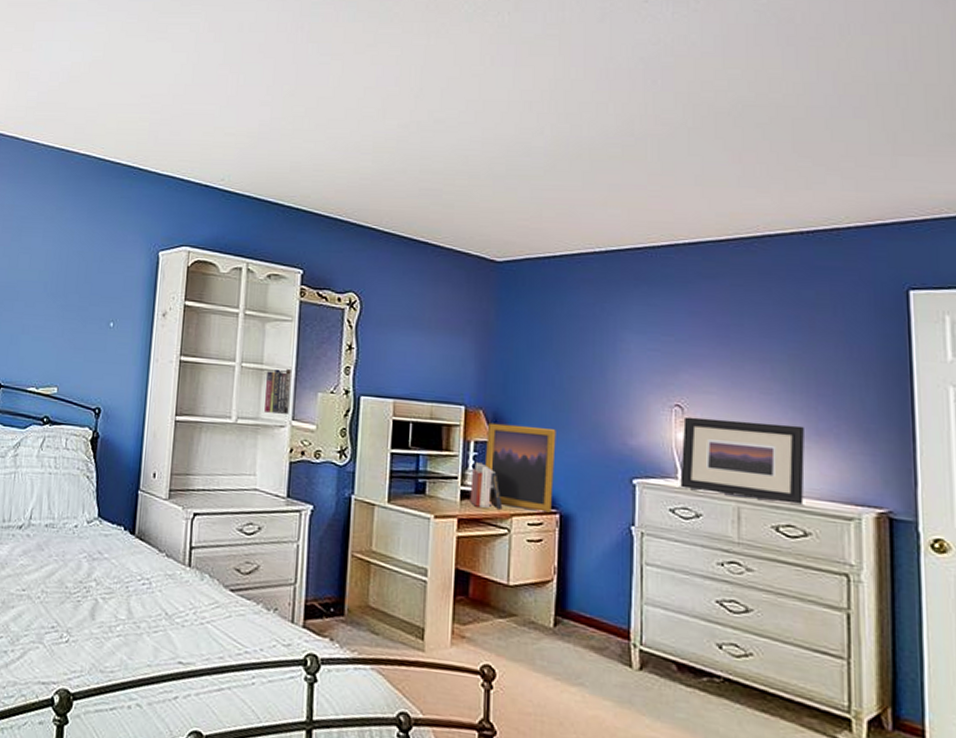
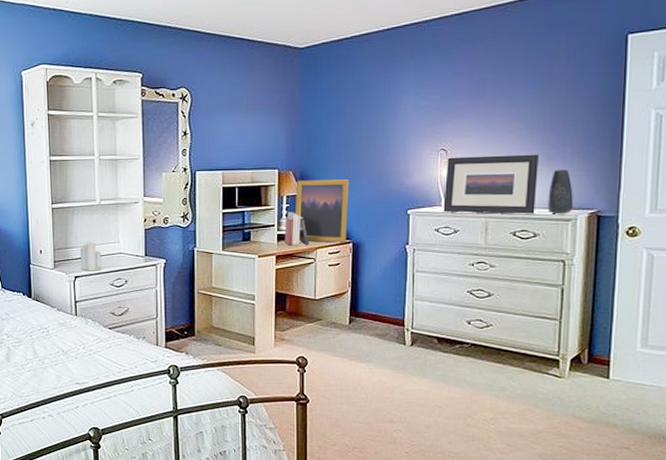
candle: none [203,468,231,510] -> present [80,240,102,271]
books: present [265,369,291,414] -> none [121,157,141,193]
vase: none [820,449,854,511] -> present [547,169,573,214]

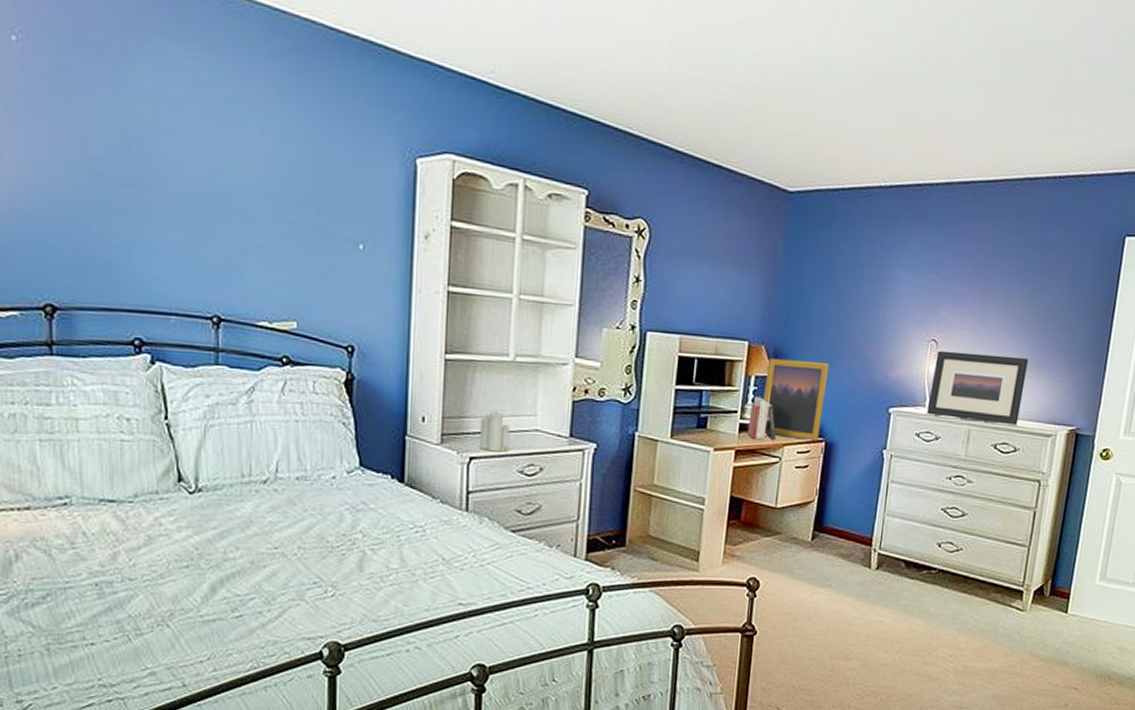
vase: present [547,169,573,214] -> none [1030,378,1057,429]

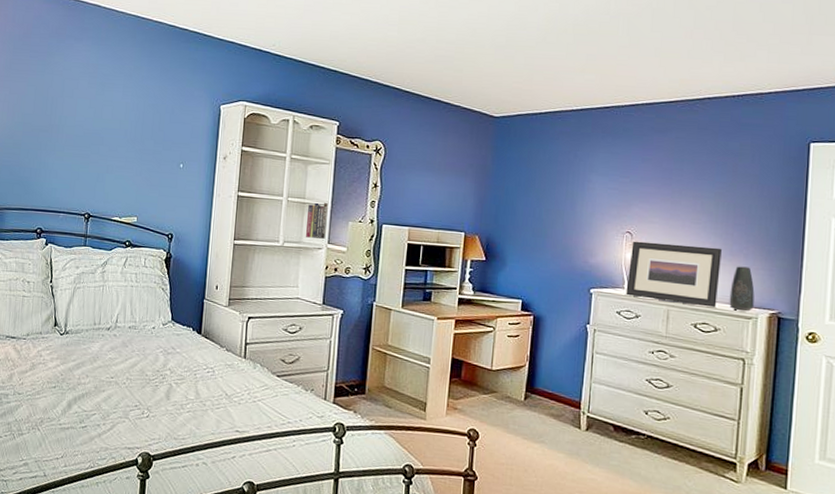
candle: present [480,409,510,452] -> none [256,281,279,314]
books: none [546,302,575,351] -> present [306,203,328,239]
books: present [747,396,777,441] -> none [465,276,490,314]
picture frame: present [762,357,829,441] -> none [477,245,534,315]
vase: none [1030,378,1057,429] -> present [729,266,755,312]

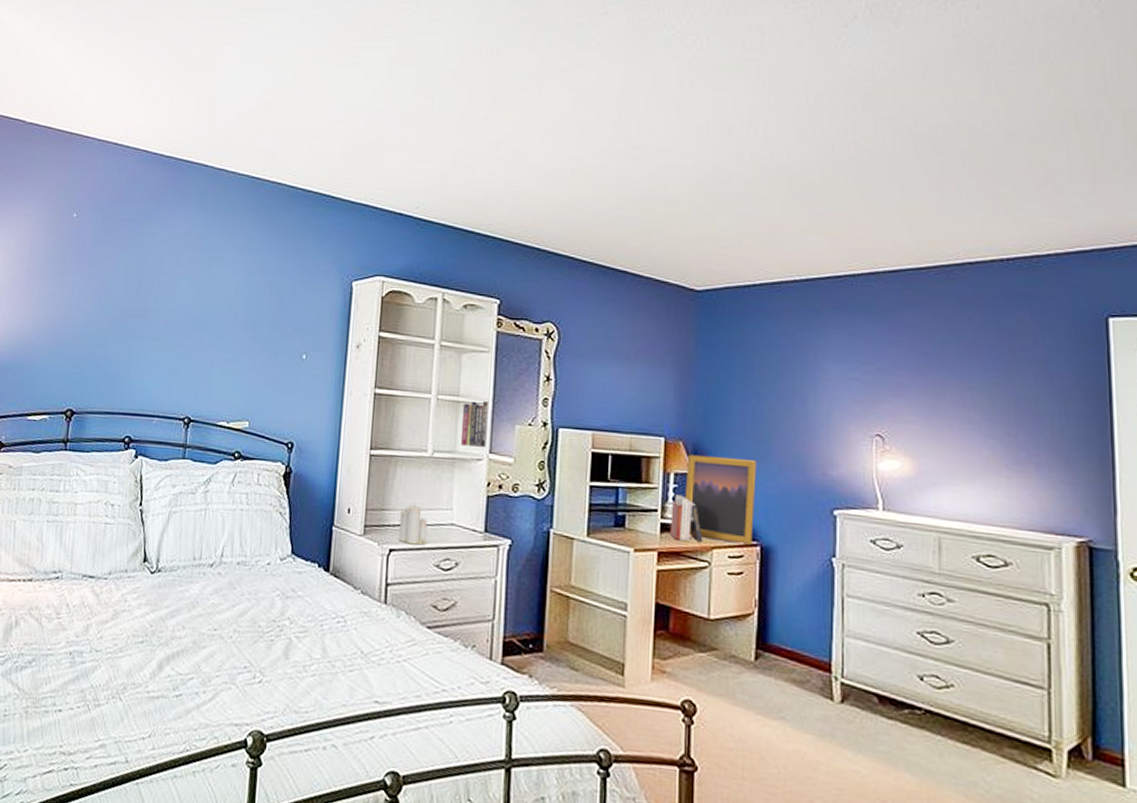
candle: none [256,281,279,314] -> present [399,503,428,545]
books: none [465,276,490,314] -> present [670,494,703,544]
picture frame: none [477,245,534,315] -> present [684,454,757,545]
picture frame: present [625,241,722,308] -> none [881,446,1005,534]
vase: present [729,266,755,312] -> none [1020,478,1054,540]

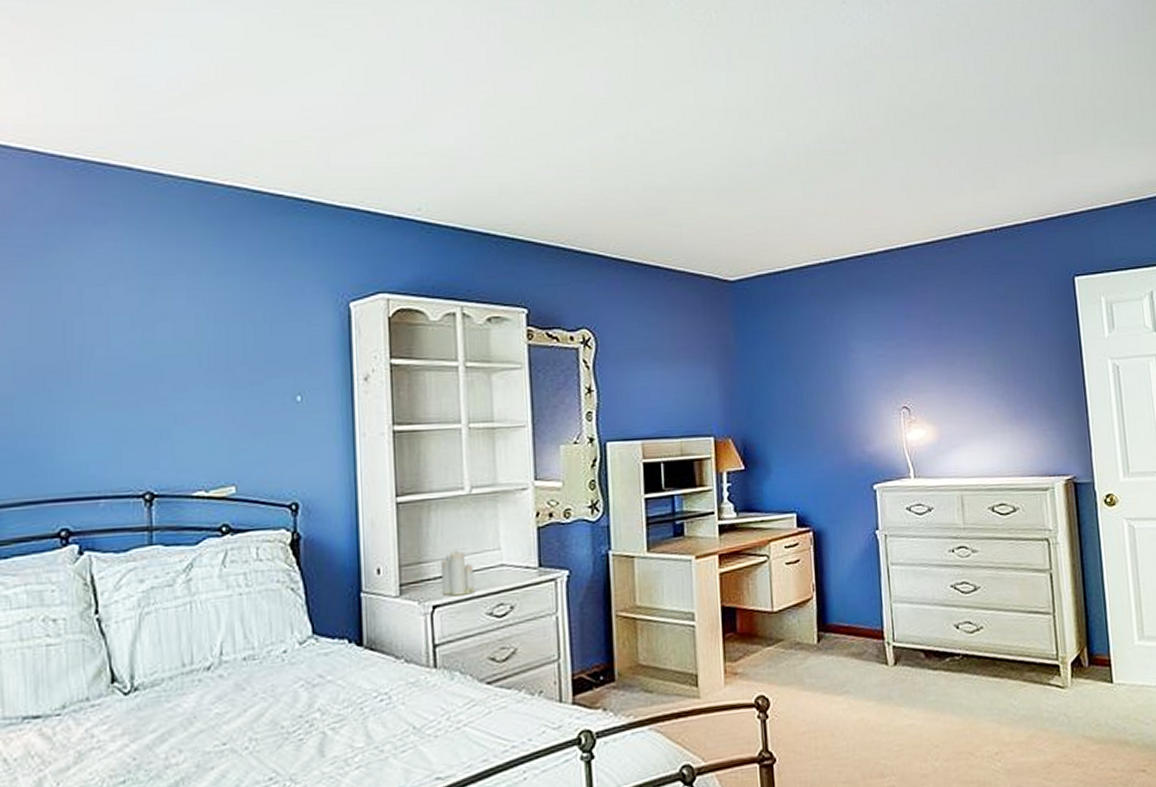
books: present [461,401,488,447] -> none [500,424,530,476]
books: present [670,494,703,544] -> none [727,493,760,539]
picture frame: present [684,454,757,545] -> none [737,448,806,533]

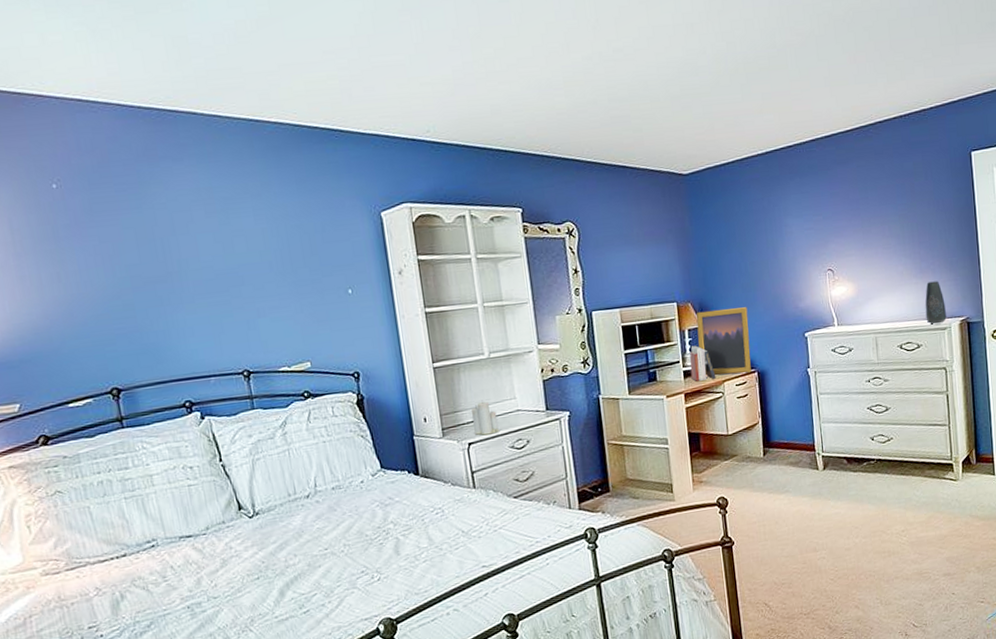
books: none [727,493,760,539] -> present [689,345,716,381]
picture frame: none [737,448,806,533] -> present [696,307,752,375]
vase: none [1021,429,1049,483] -> present [924,281,947,325]

